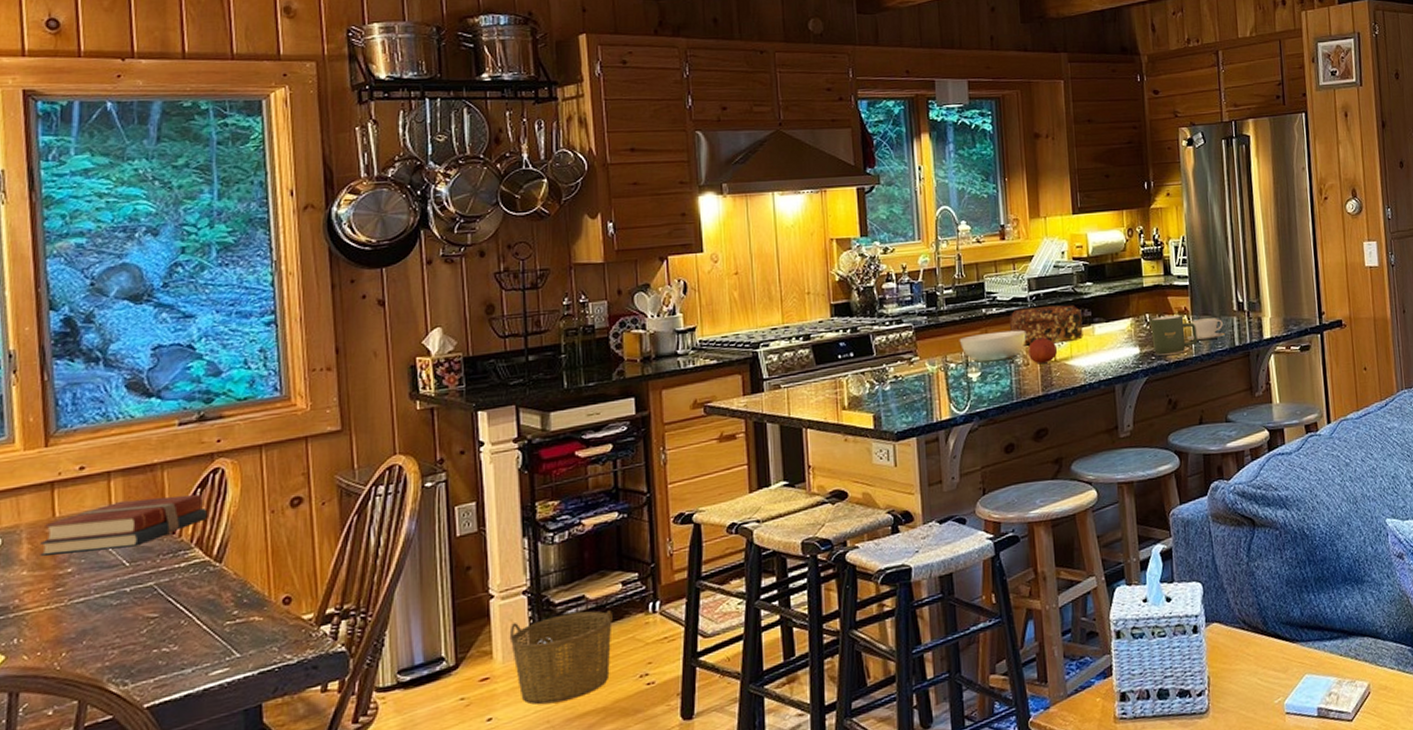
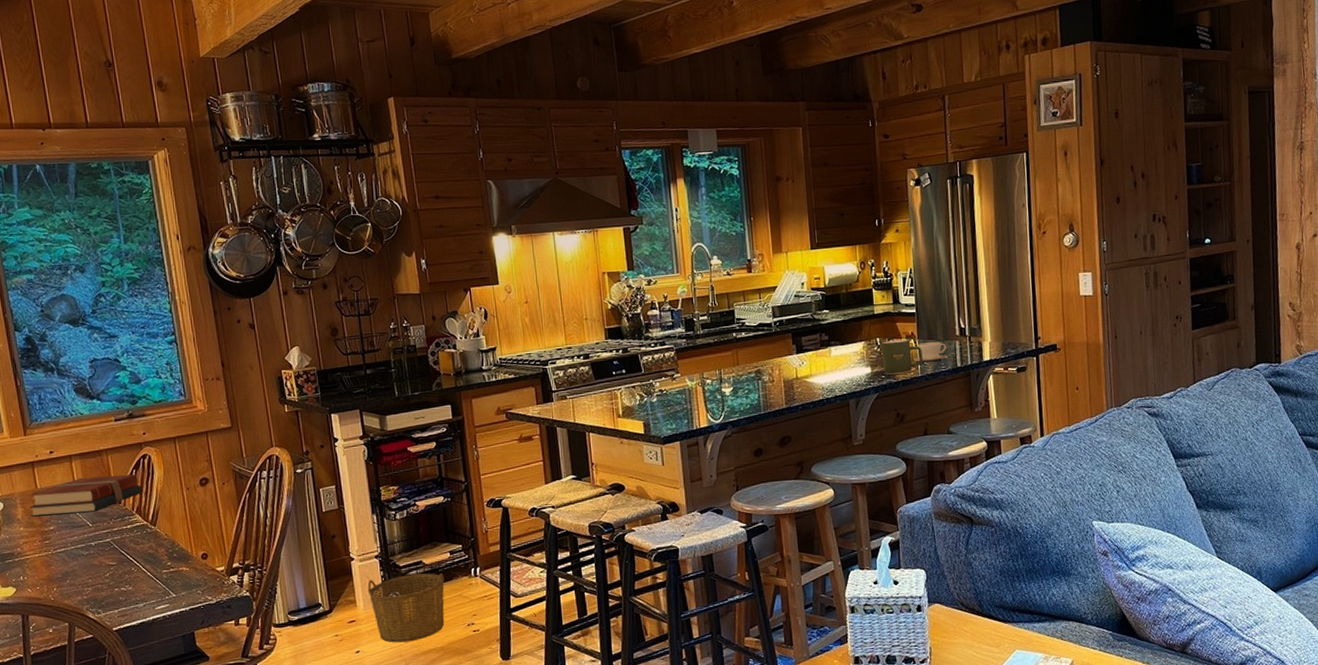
bowl: present [959,330,1026,364] -> none [713,351,772,380]
bread loaf: present [1010,304,1083,348] -> none [757,329,821,367]
fruit: present [1028,336,1058,364] -> none [773,357,799,381]

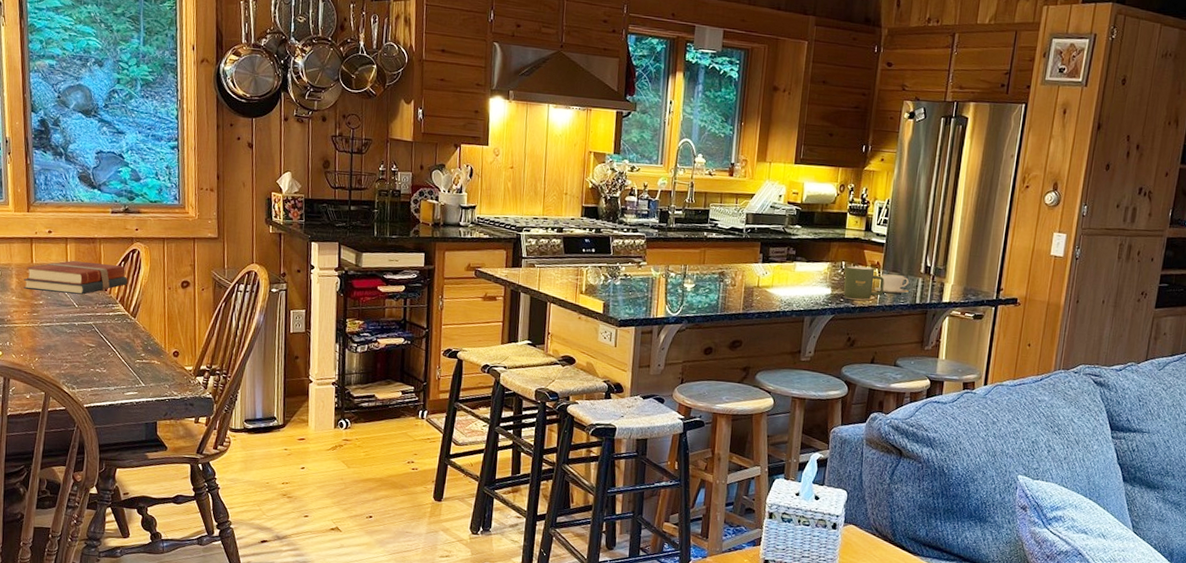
basket: present [367,573,445,643] -> none [320,404,393,468]

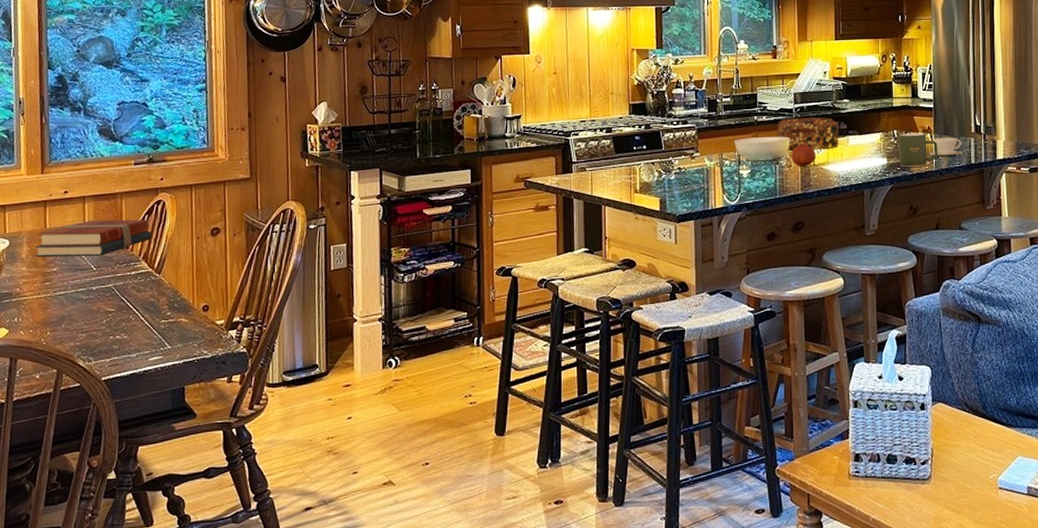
bowl: none [681,252,738,279] -> present [733,136,790,163]
bread loaf: none [725,237,787,274] -> present [777,117,839,152]
fruit: none [736,264,762,288] -> present [792,143,817,167]

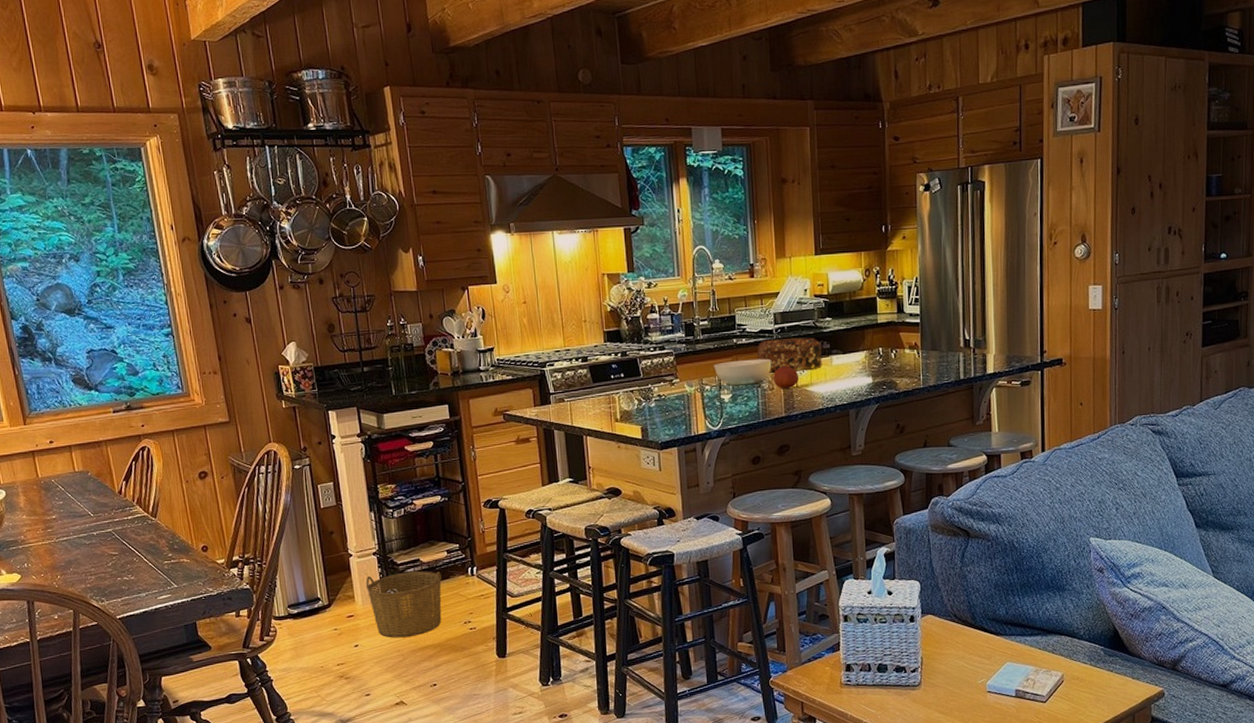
books: present [35,219,152,257] -> none [31,465,142,505]
basket: none [367,340,446,411] -> present [365,571,442,638]
mug: present [898,133,938,168] -> none [883,350,926,386]
teacup: present [929,138,963,157] -> none [916,353,951,374]

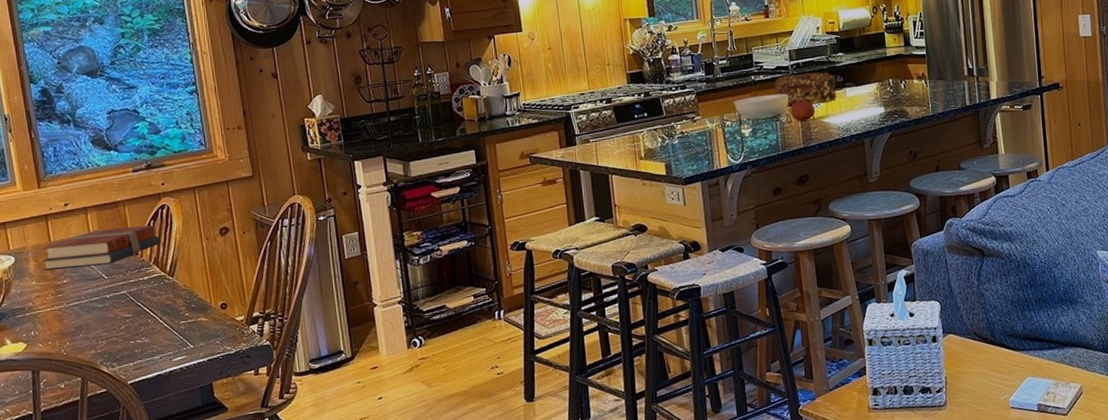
books: none [31,465,142,505] -> present [42,224,160,270]
basket: present [365,571,442,638] -> none [390,317,469,388]

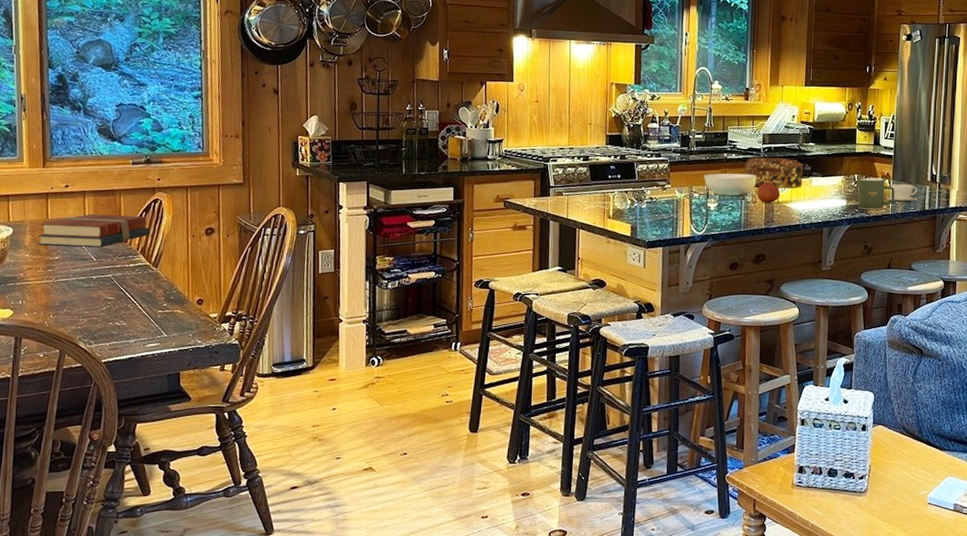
mug: none [893,80,934,115] -> present [857,178,895,211]
teacup: none [924,82,957,102] -> present [886,184,918,202]

